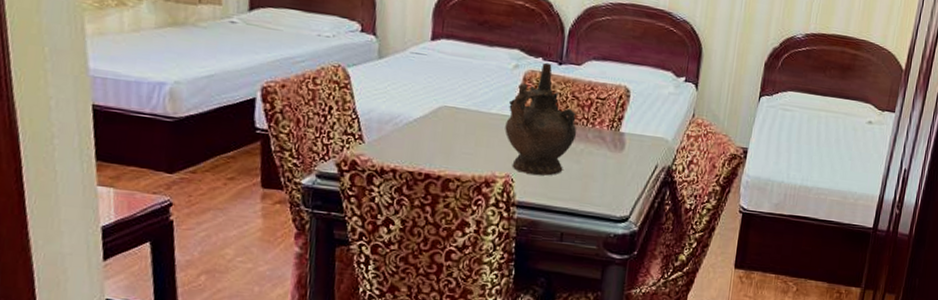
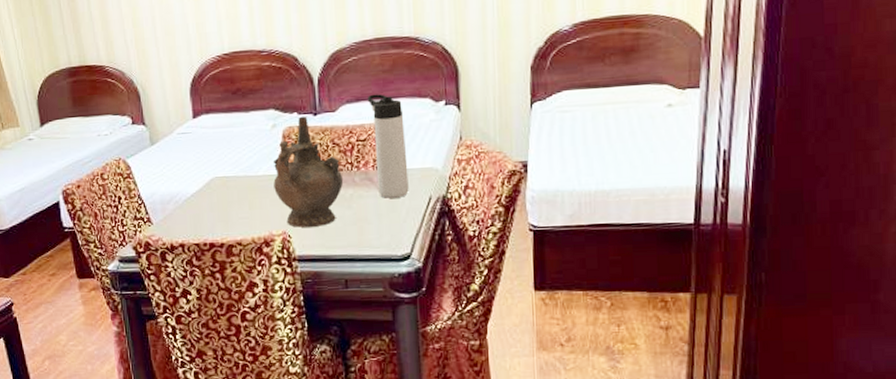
thermos bottle: none [608,56,646,161] -> present [367,94,409,198]

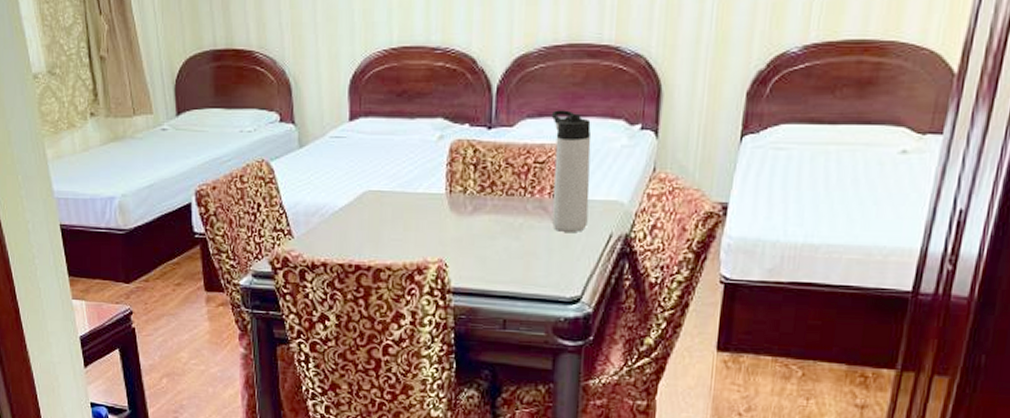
ceremonial vessel: present [273,116,344,228] -> none [434,128,514,257]

